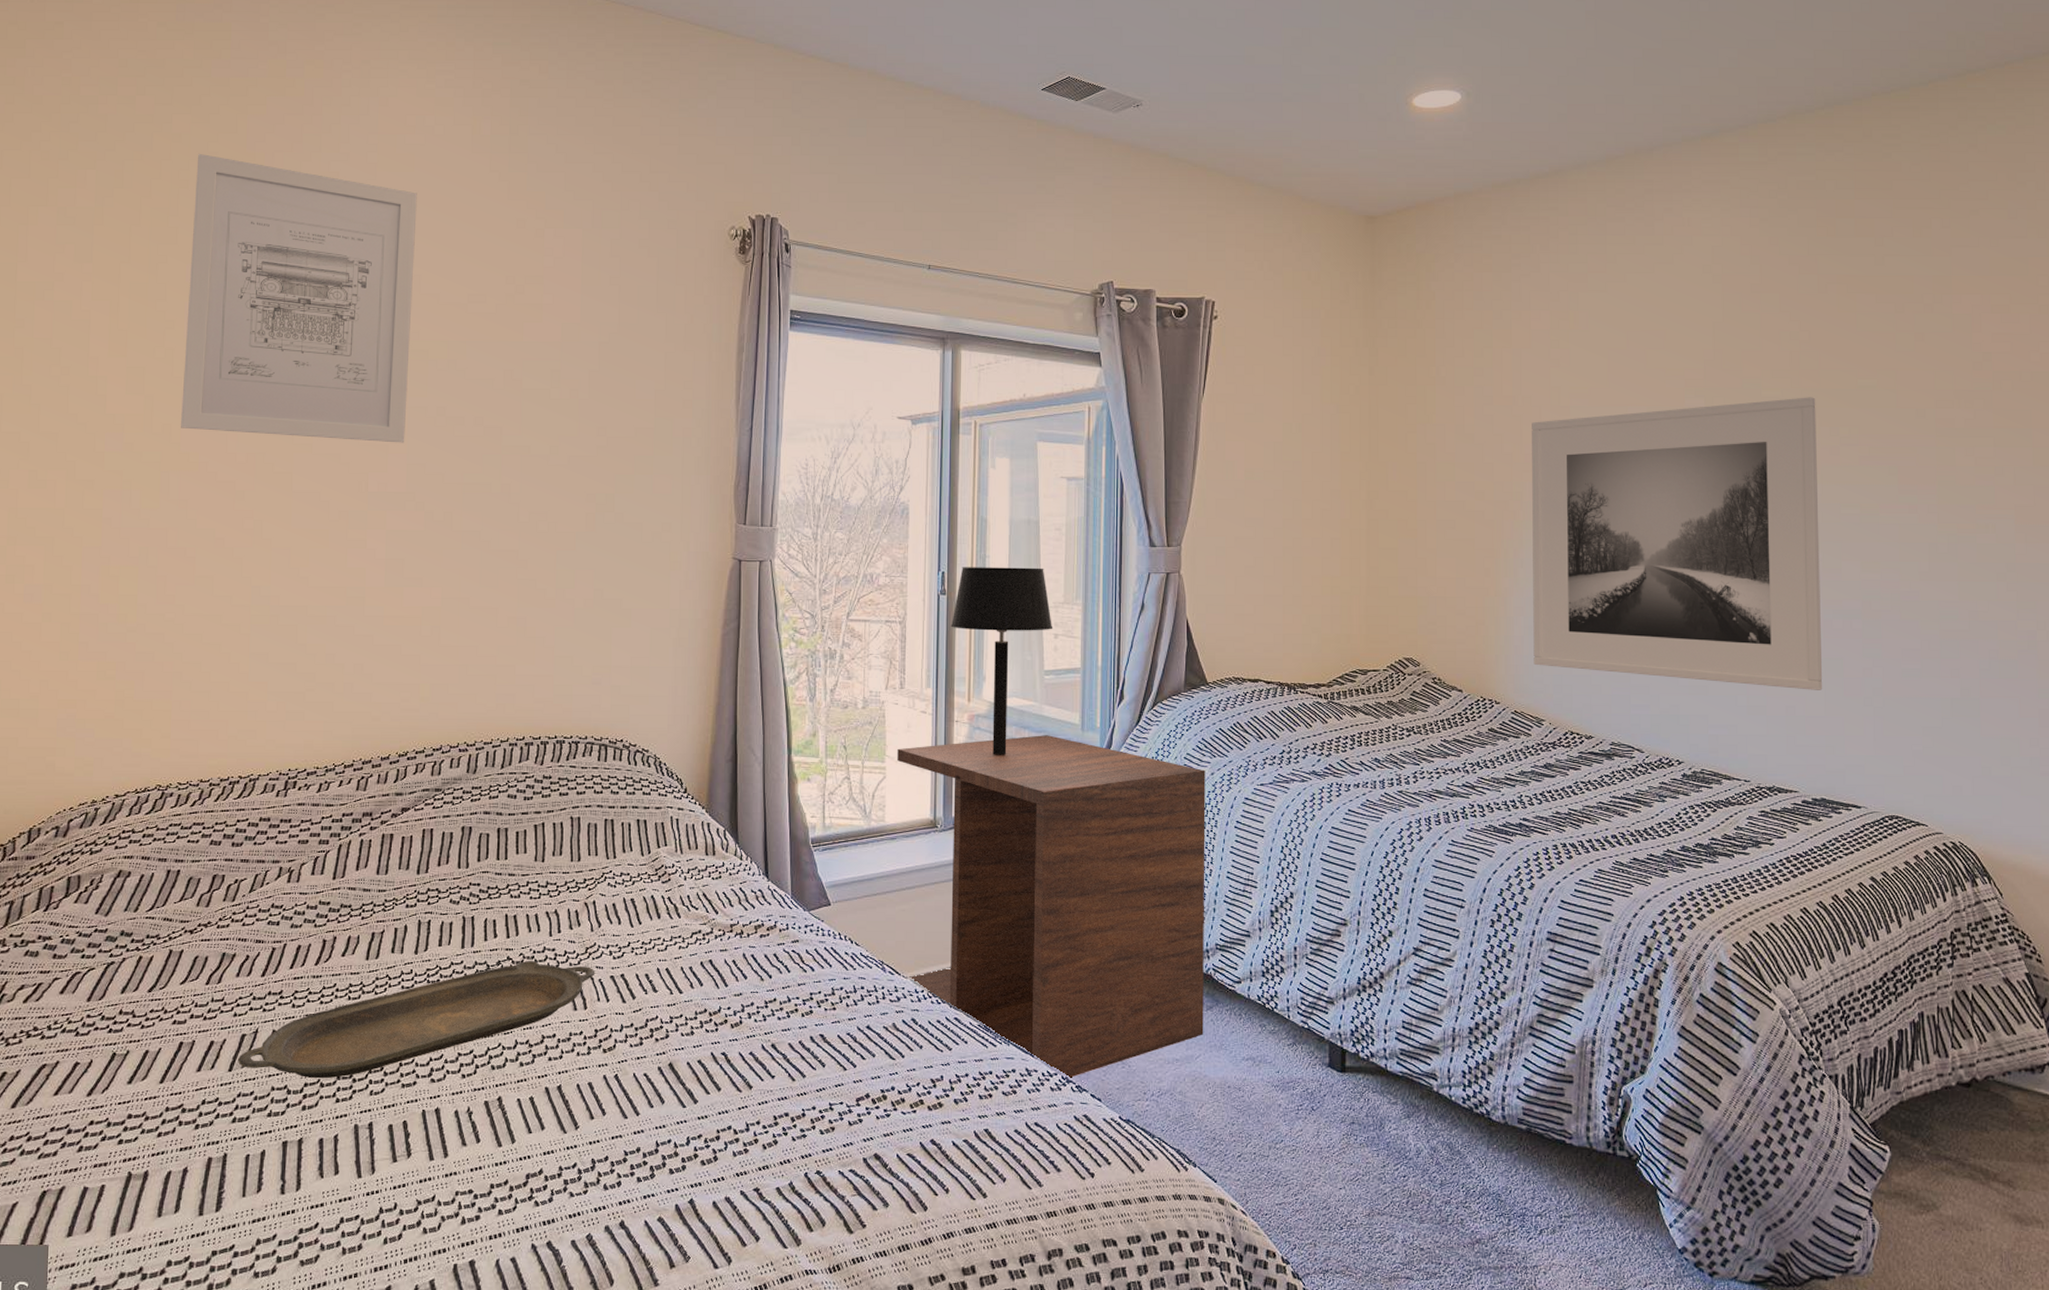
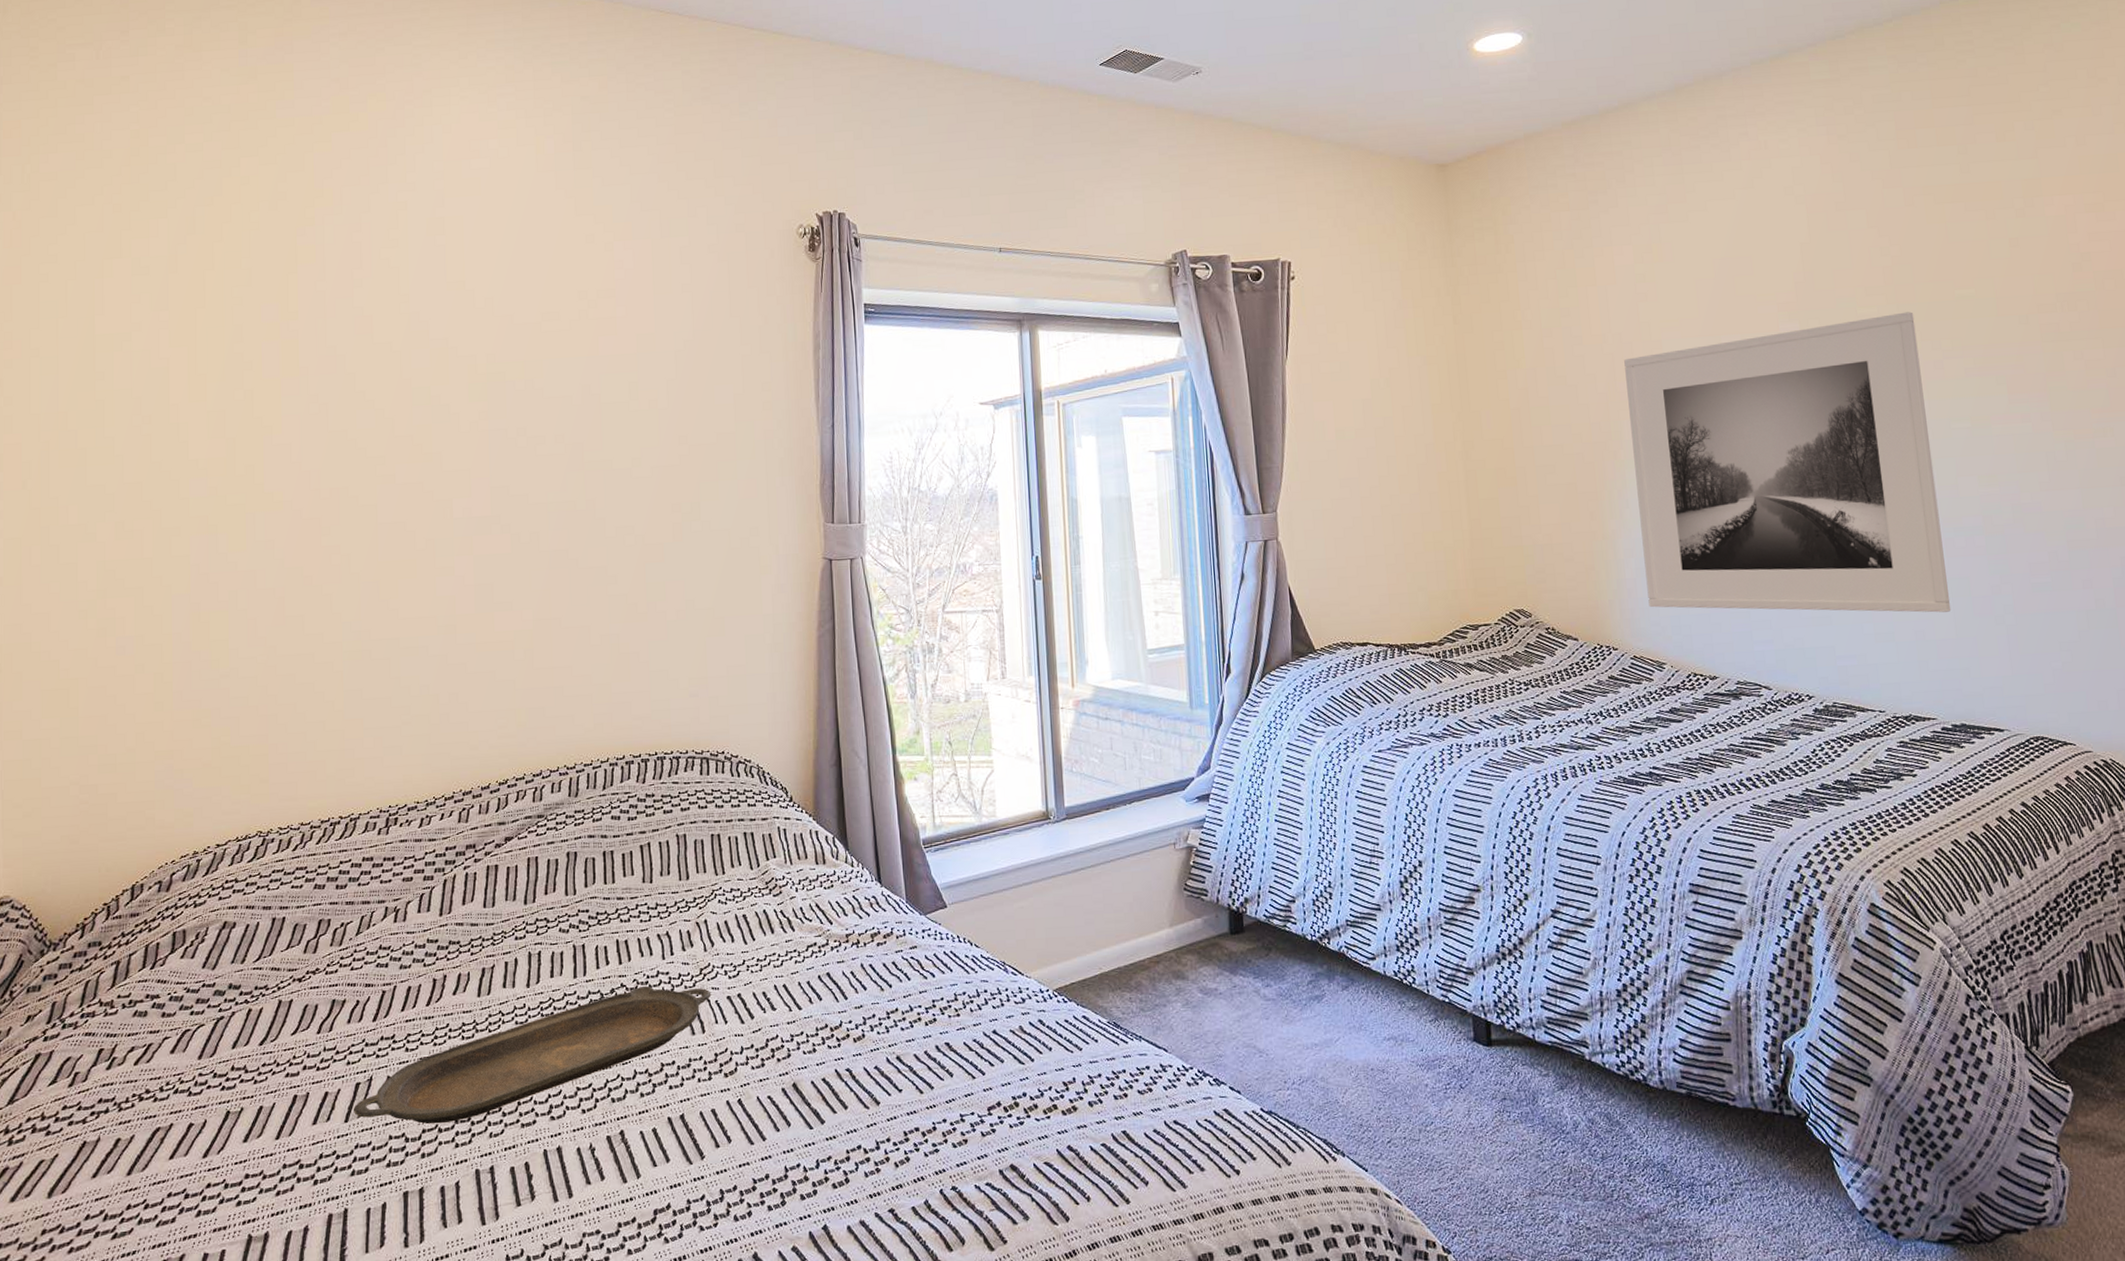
wall art: present [181,153,417,443] -> none [263,194,487,469]
side table: present [897,735,1206,1079] -> none [1004,715,1341,1073]
table lamp: present [950,567,1053,755] -> none [1048,544,1153,740]

